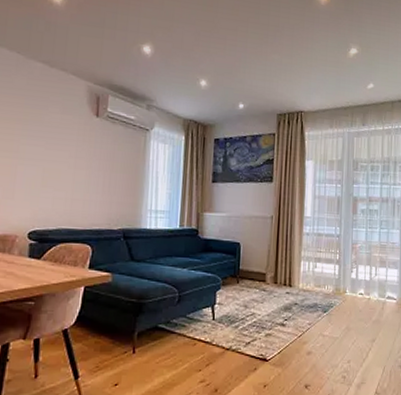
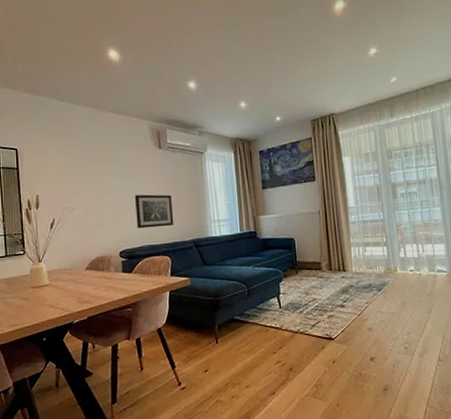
wall art: none [55,167,103,210] -> present [134,194,174,229]

